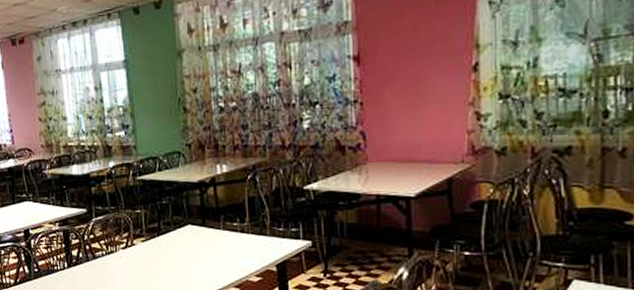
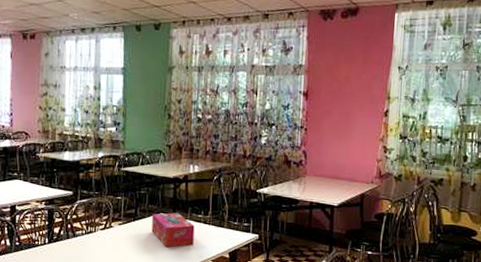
tissue box: none [179,223,231,264] -> present [151,212,195,248]

